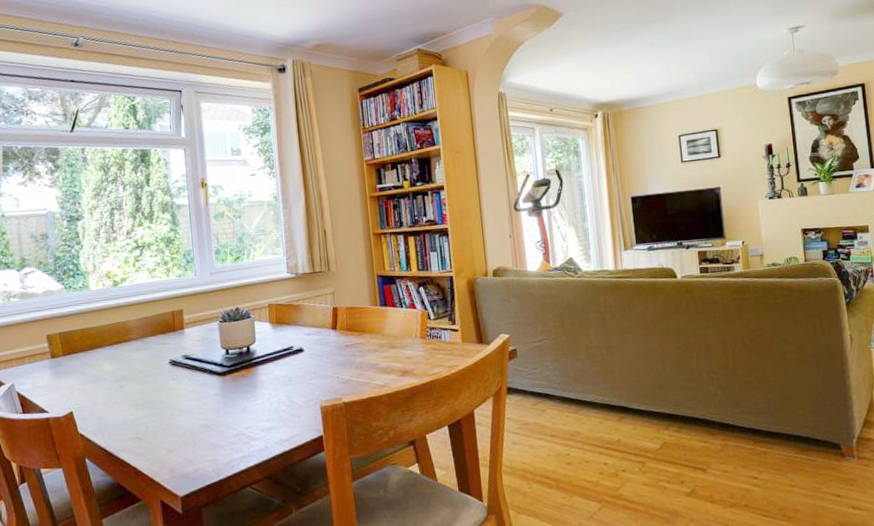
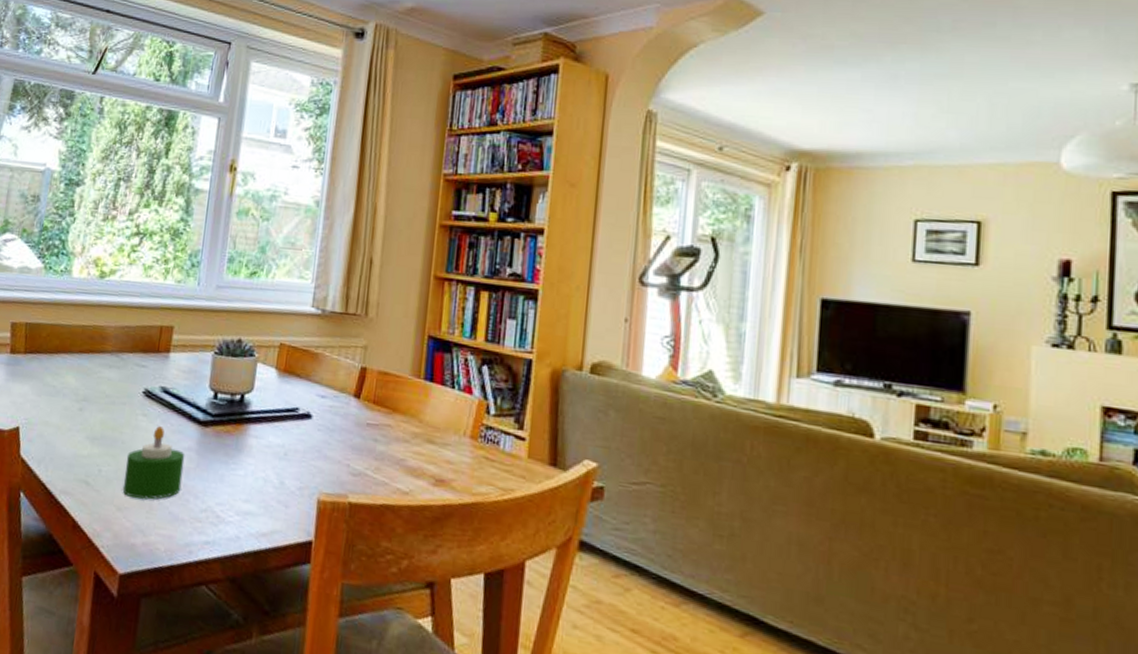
candle: none [166,384,215,440] -> present [122,426,185,500]

